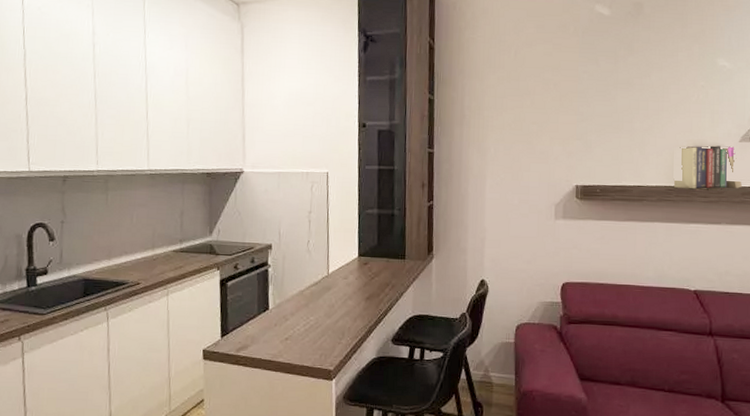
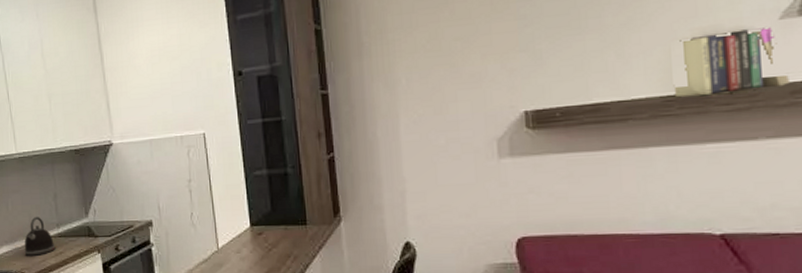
kettle: none [144,230,176,268] -> present [24,216,56,256]

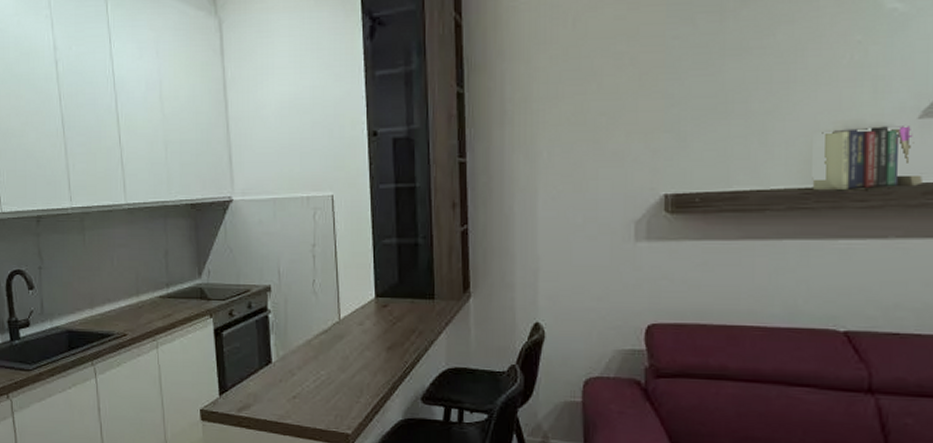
kettle: present [24,216,56,256] -> none [129,273,164,317]

